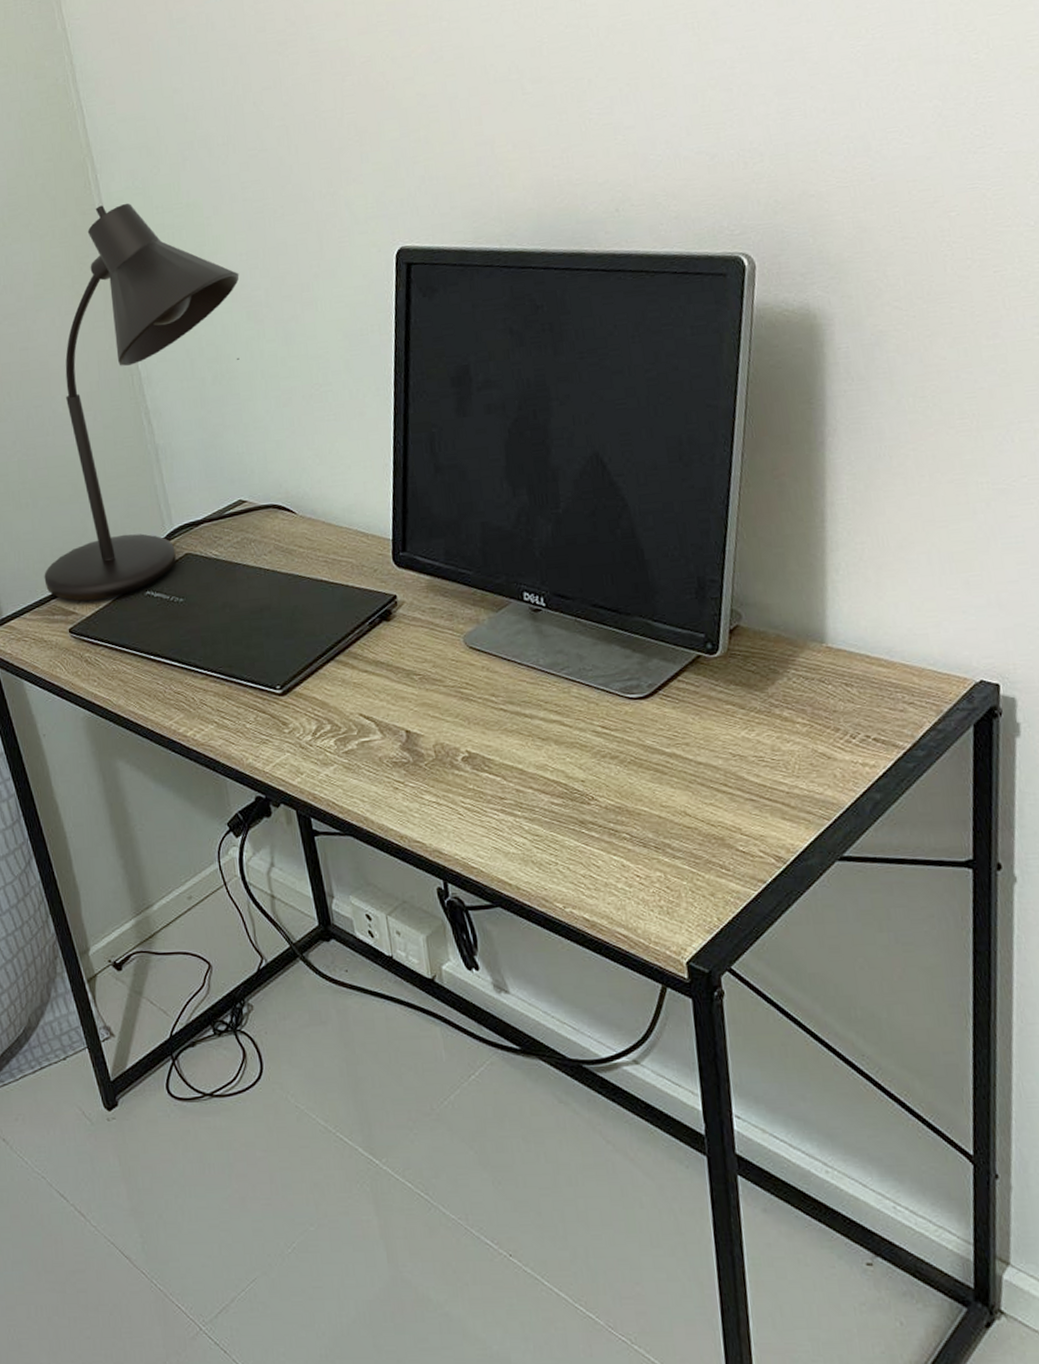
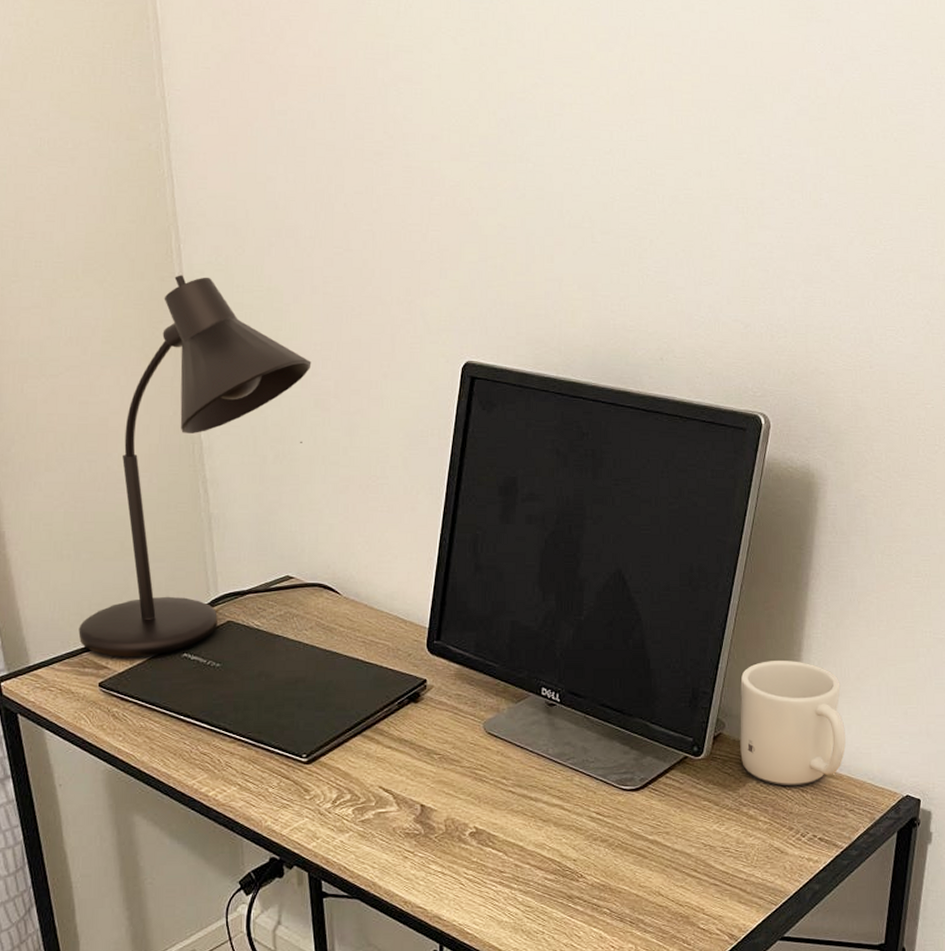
mug: none [754,534,895,681] -> present [740,661,846,787]

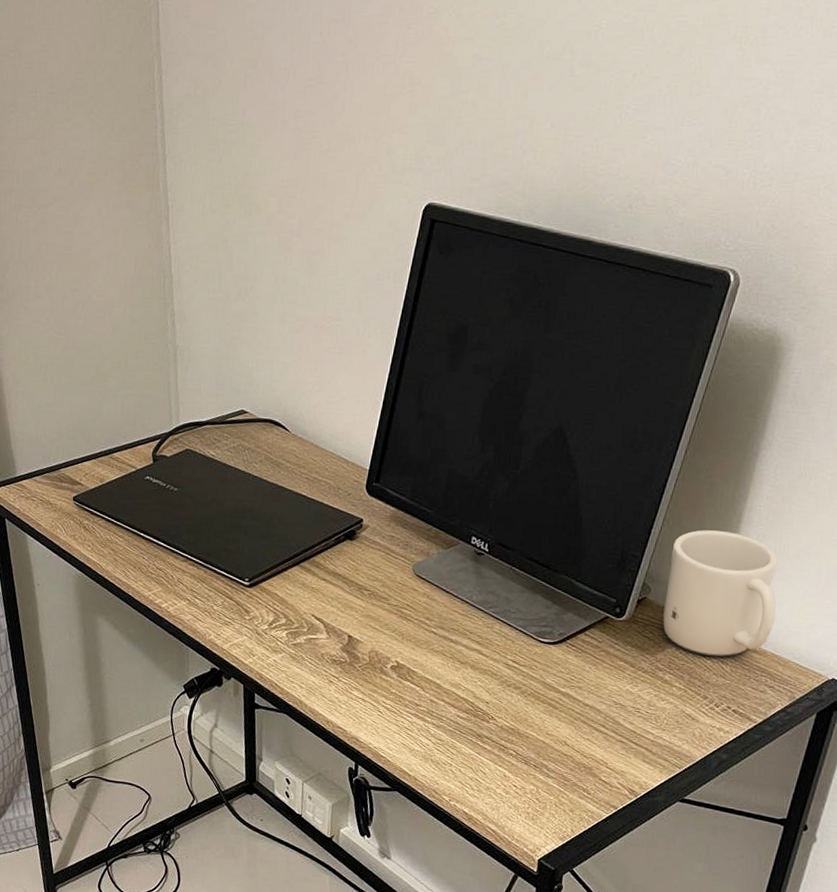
desk lamp: present [78,275,312,657] -> none [58,107,278,476]

